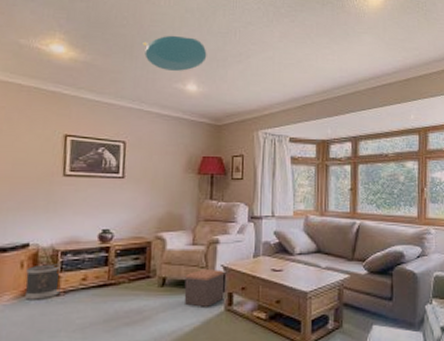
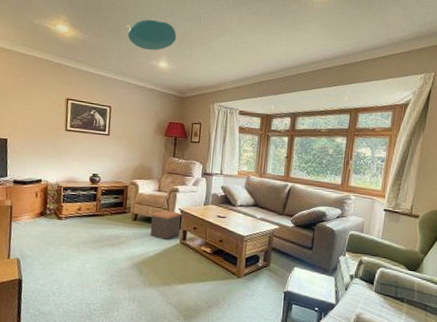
wastebasket: present [25,264,61,300] -> none [39,196,63,222]

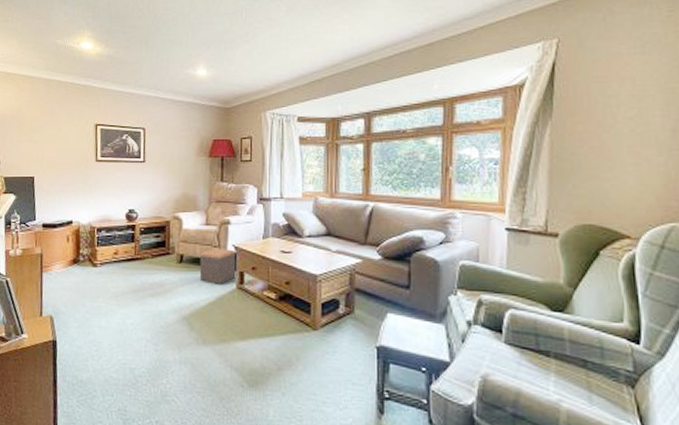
ceiling light: present [126,19,177,50] -> none [156,21,215,57]

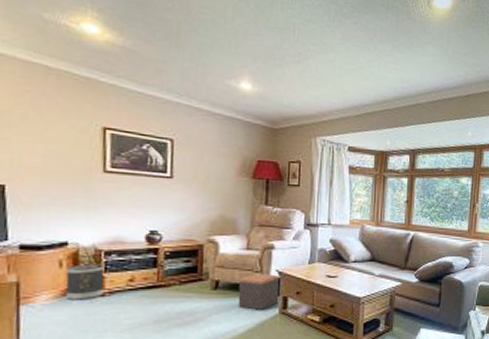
wastebasket: none [71,239,98,270] -> present [66,264,105,300]

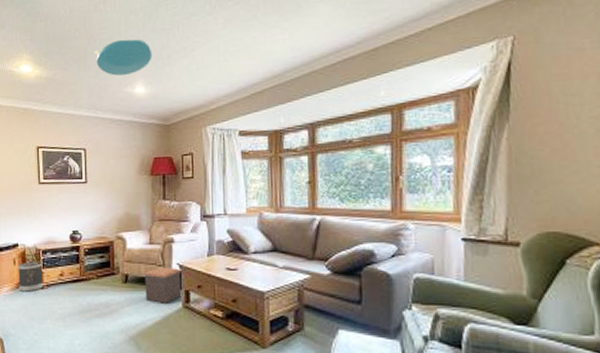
ceiling light: none [190,25,263,67] -> present [94,39,152,76]

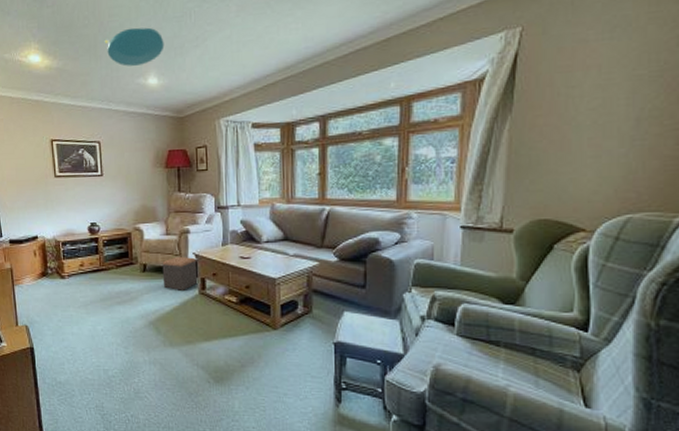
wastebasket: present [18,261,44,292] -> none [39,253,65,282]

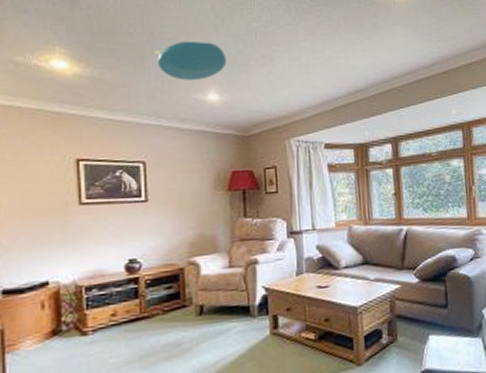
footstool: present [162,256,198,290] -> none [224,291,269,334]

